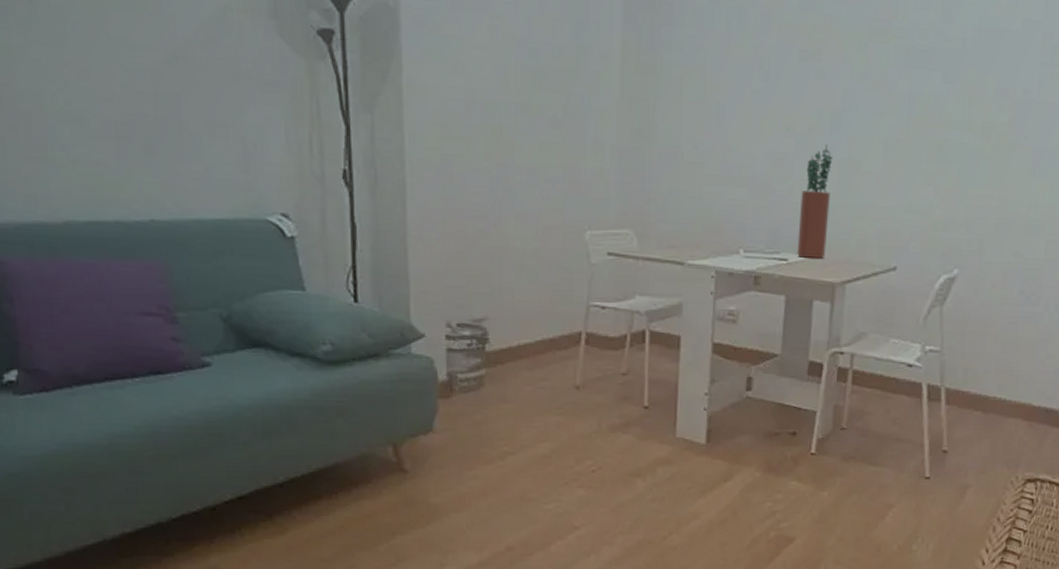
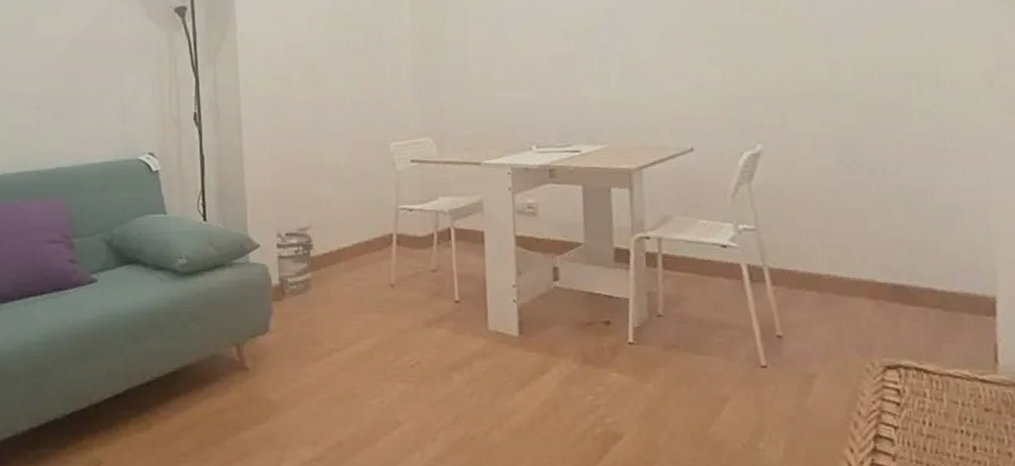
vase: present [797,144,833,258] -> none [586,41,618,148]

